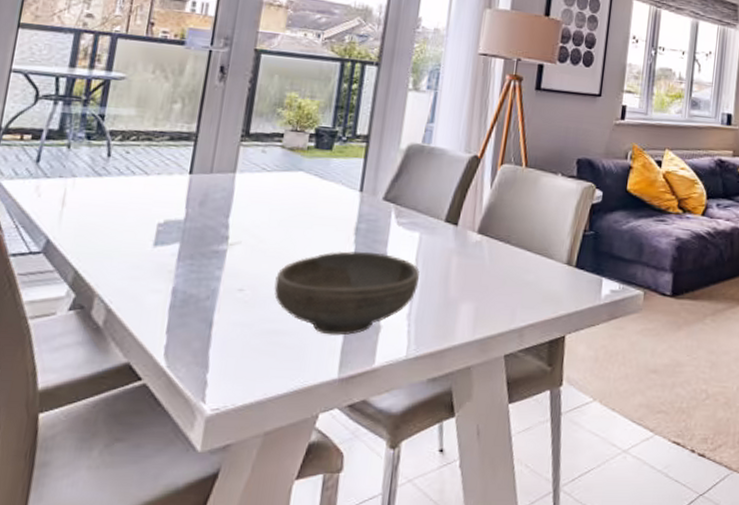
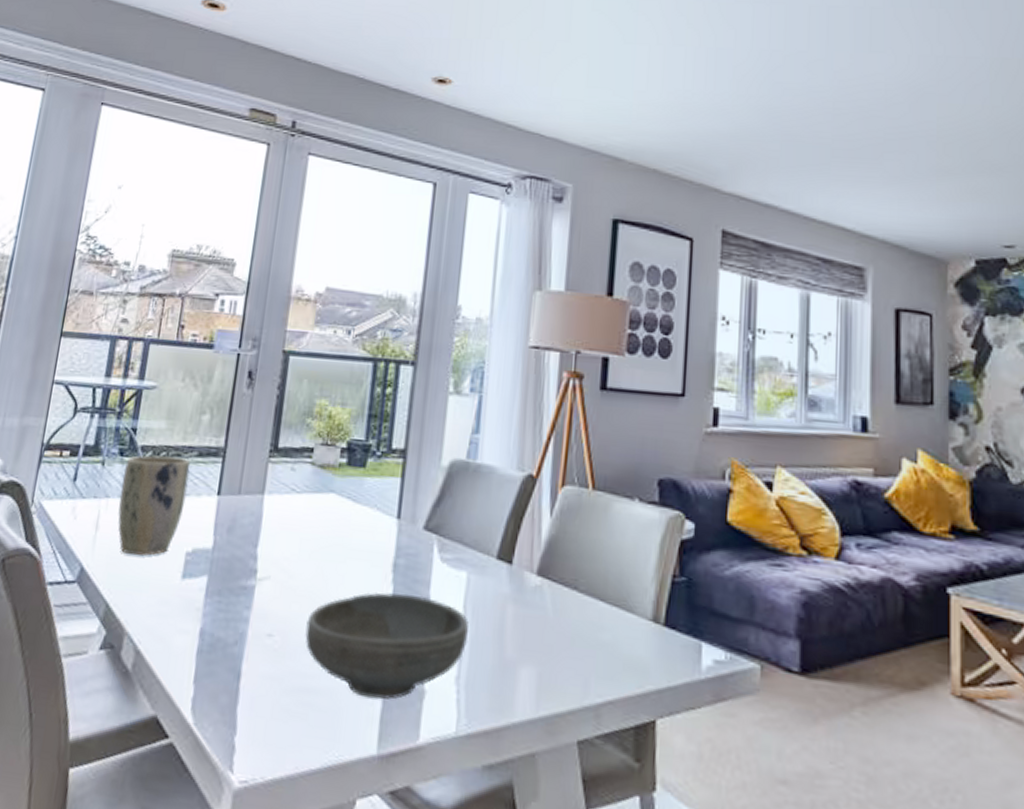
plant pot: none [86,139,162,228] -> present [118,455,191,556]

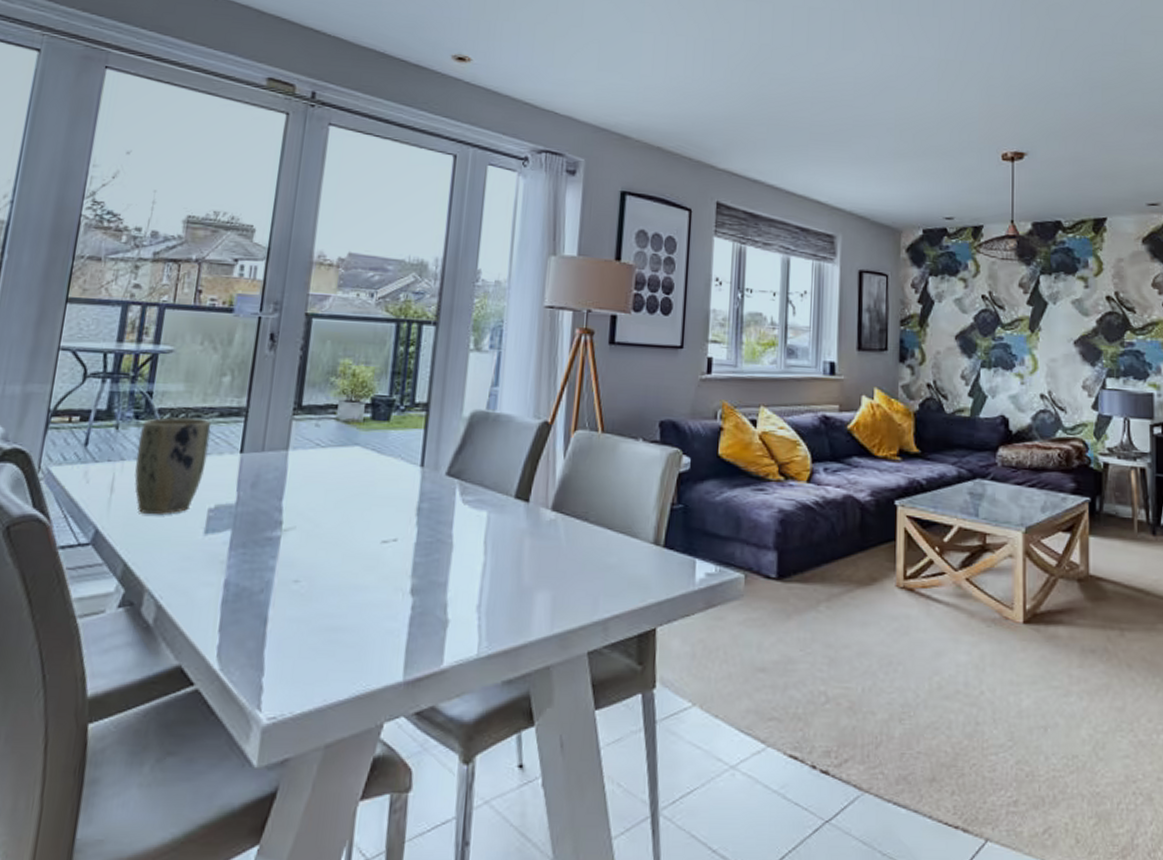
bowl: present [305,592,469,700] -> none [331,534,489,632]

